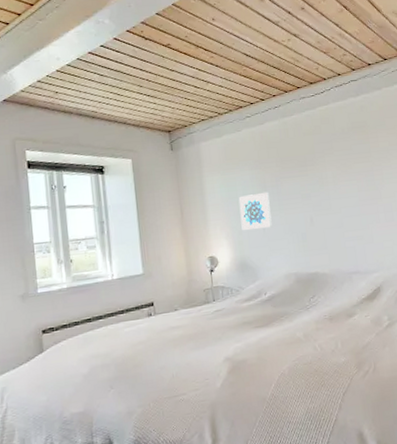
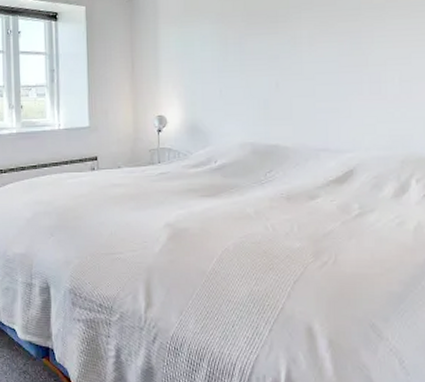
wall art: present [238,192,272,230] -> none [195,49,230,90]

